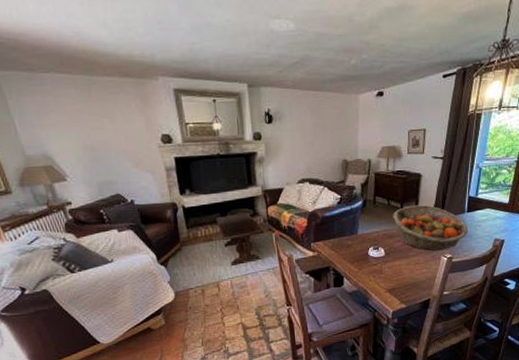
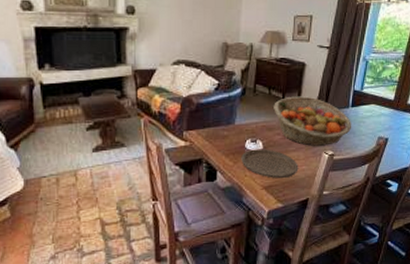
plate: none [365,255,419,282] -> present [241,149,299,179]

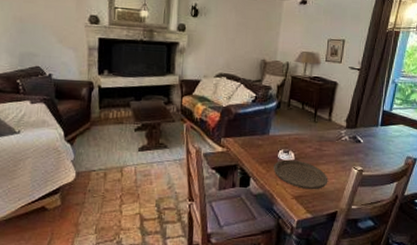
fruit basket: present [273,96,352,146] -> none [306,112,381,161]

